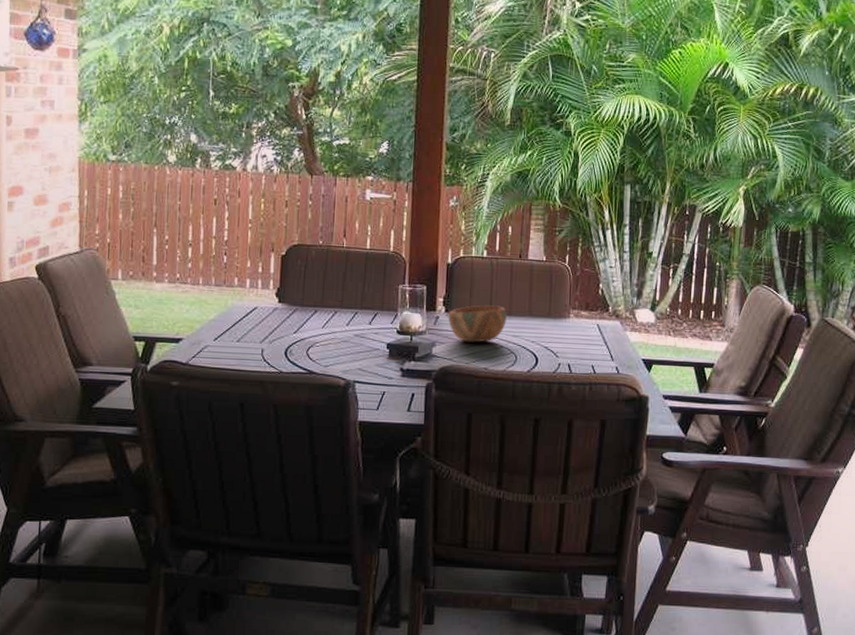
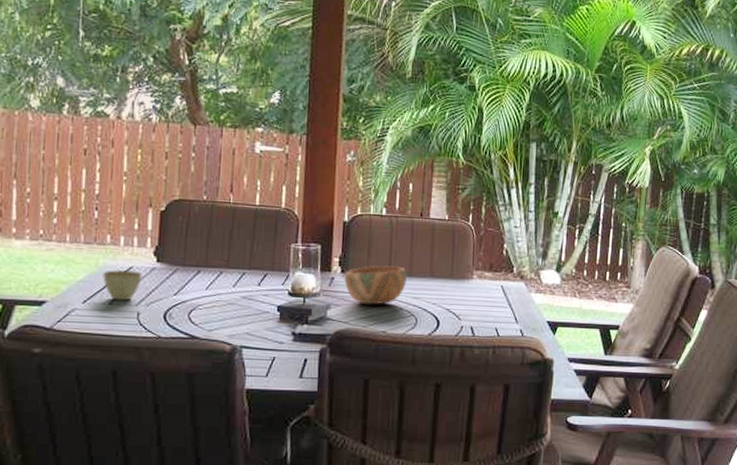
cup: none [231,310,266,339] -> present [103,270,143,301]

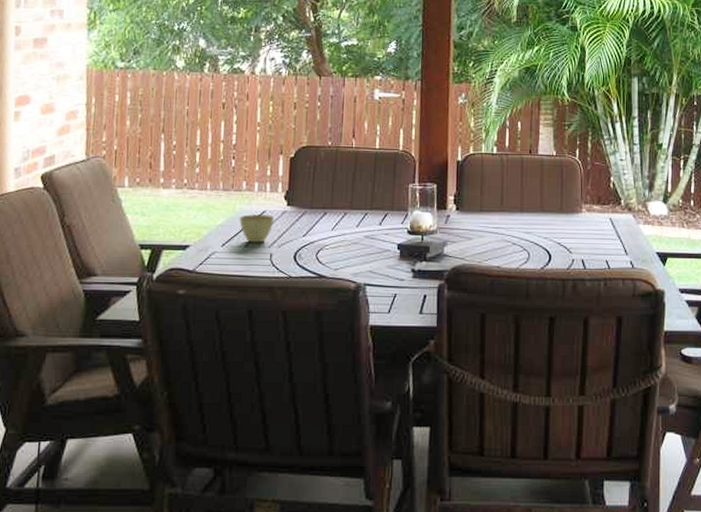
bowl: present [344,265,407,305] -> none [459,202,518,241]

